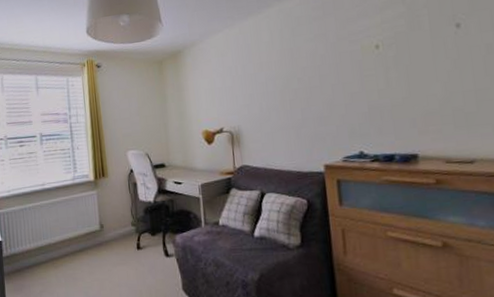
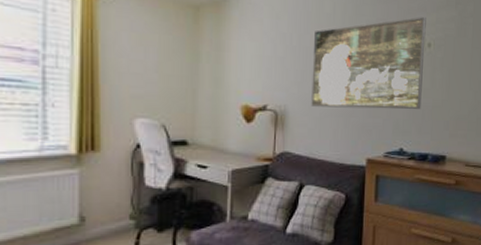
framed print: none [256,20,378,124] -> present [311,16,426,109]

